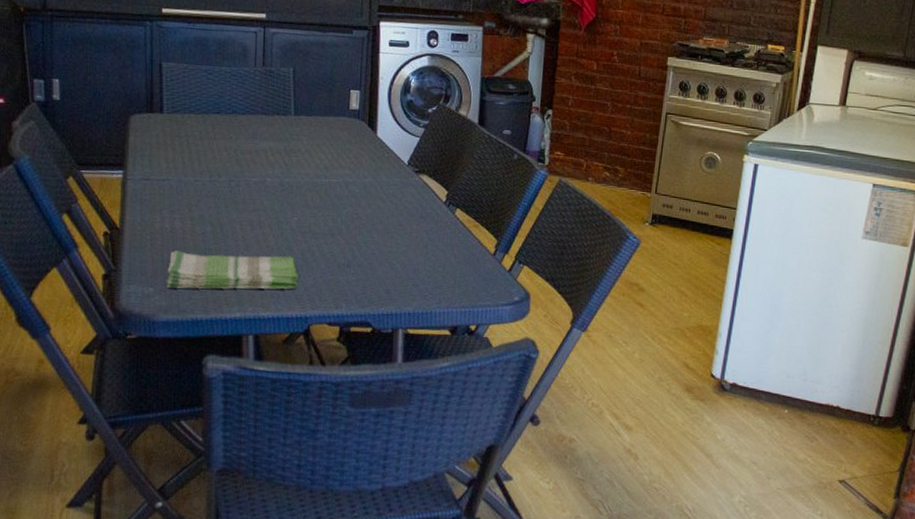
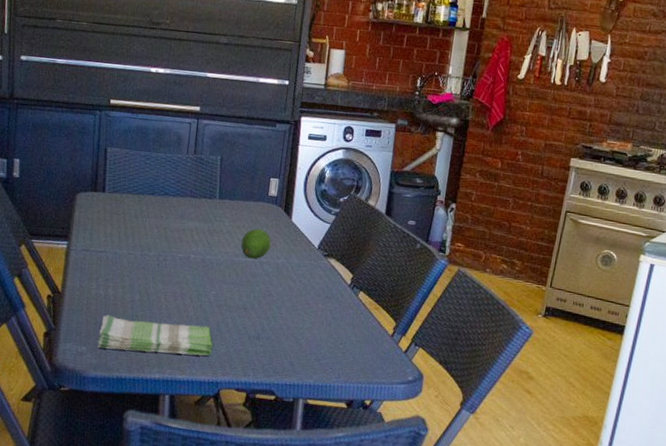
fruit: none [322,146,356,180] -> present [241,228,271,259]

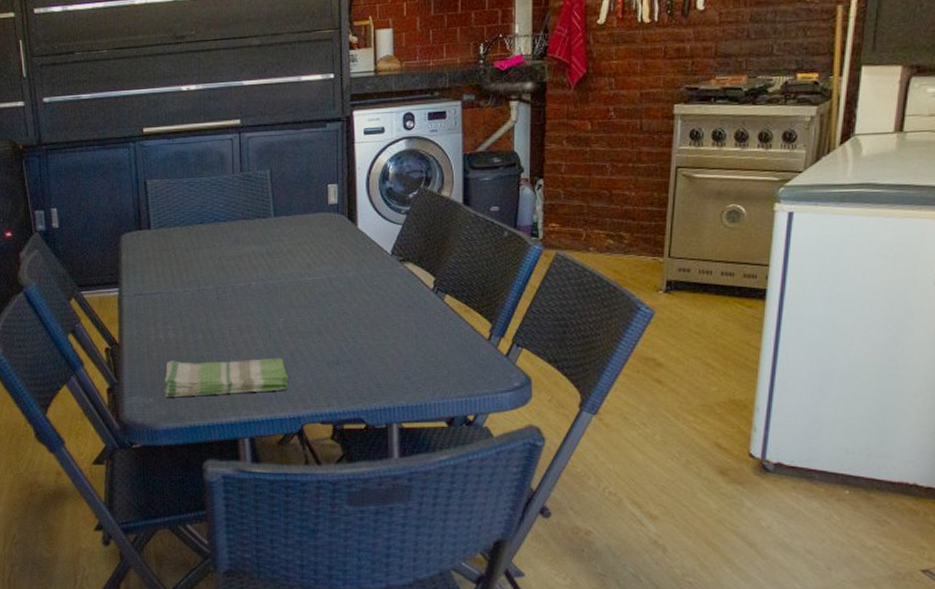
fruit: present [241,228,271,259] -> none [305,242,338,277]

